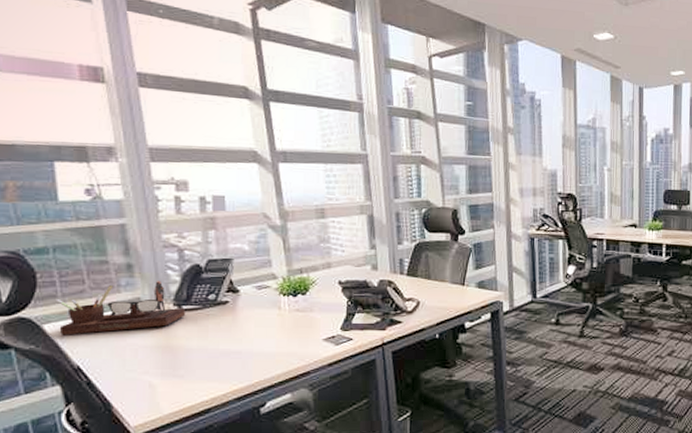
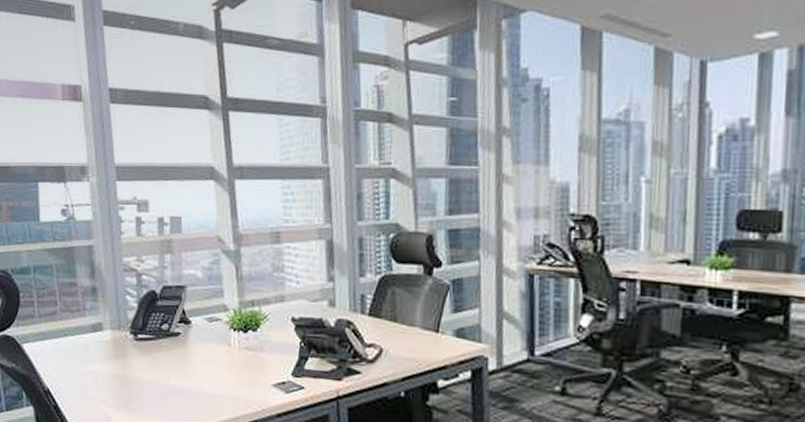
desk organizer: present [55,281,185,335] -> none [33,306,140,357]

